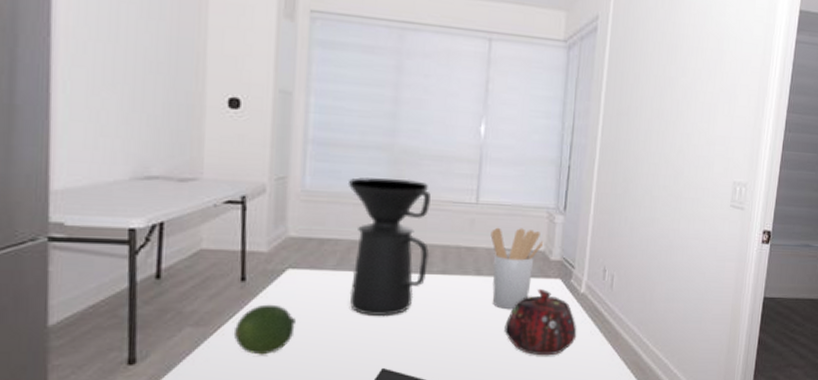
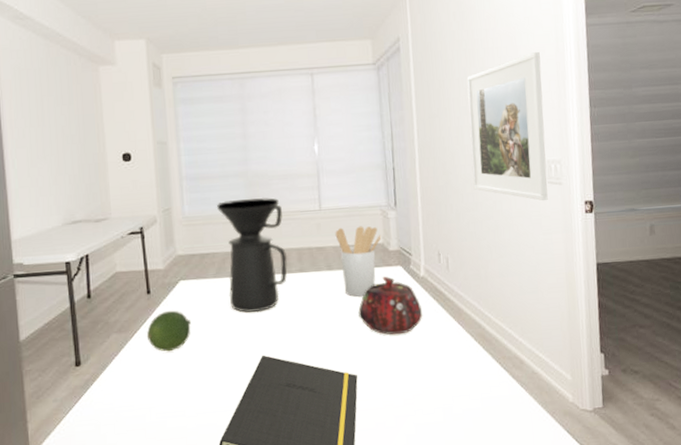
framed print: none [653,61,745,226] -> present [466,52,548,201]

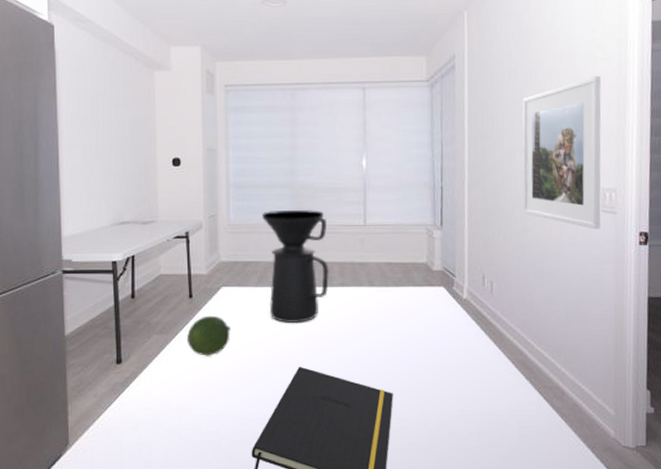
utensil holder: present [335,226,382,297] -> none [378,244,426,316]
teapot: present [358,276,423,335] -> none [398,296,464,356]

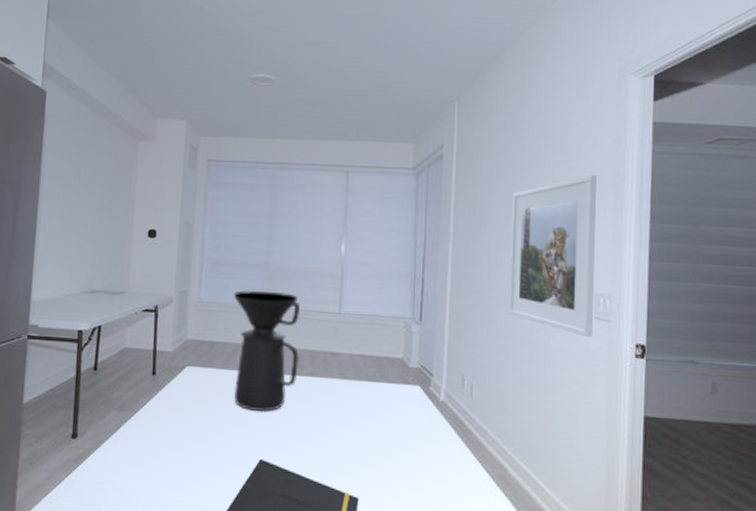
fruit: present [186,315,230,356] -> none [145,395,192,439]

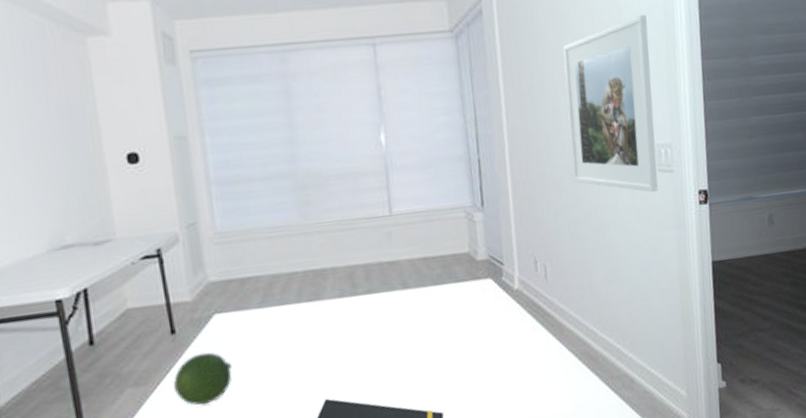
fruit: none [145,395,192,439] -> present [173,352,232,406]
coffee maker: present [233,291,300,412] -> none [257,203,353,348]

